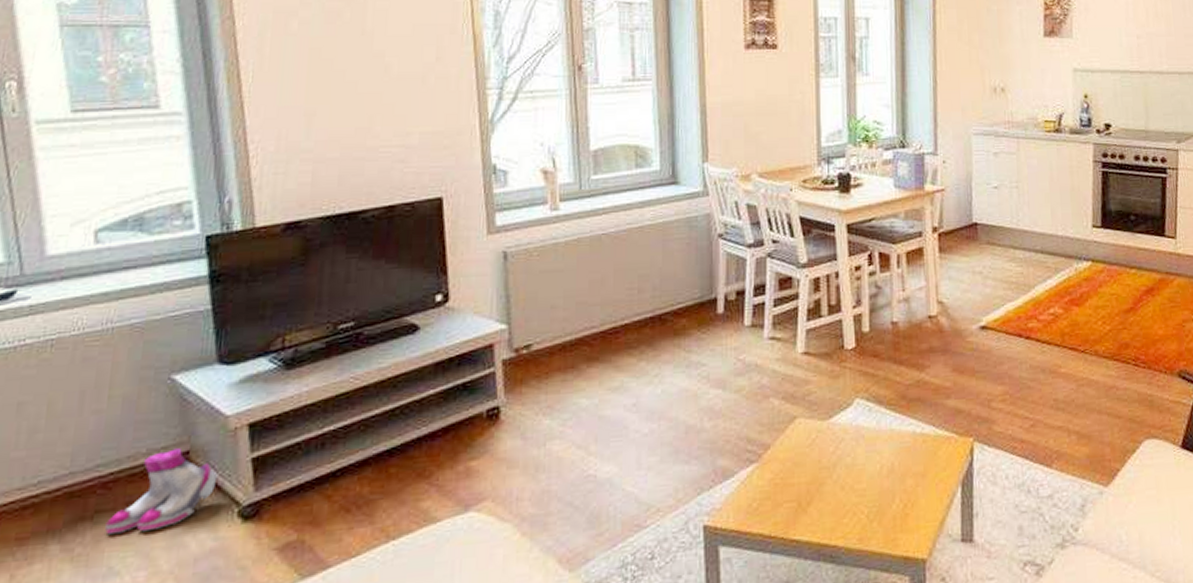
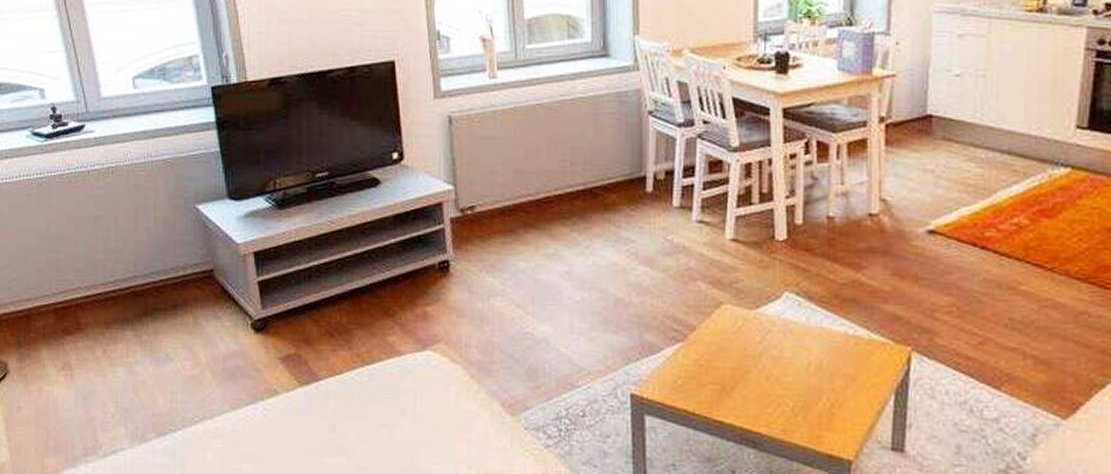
boots: present [105,448,218,535] -> none [161,266,235,330]

